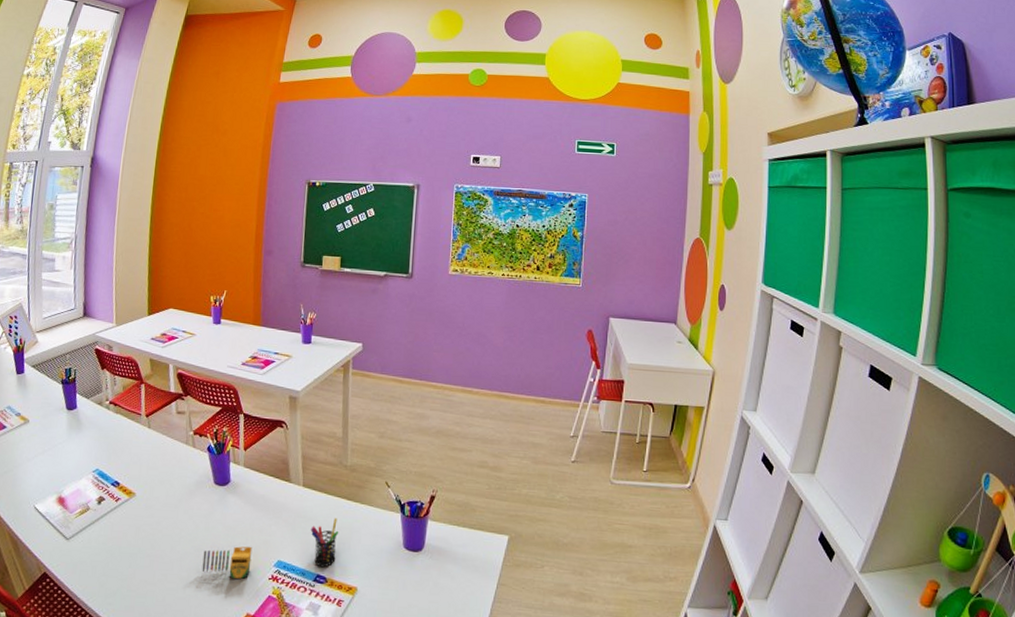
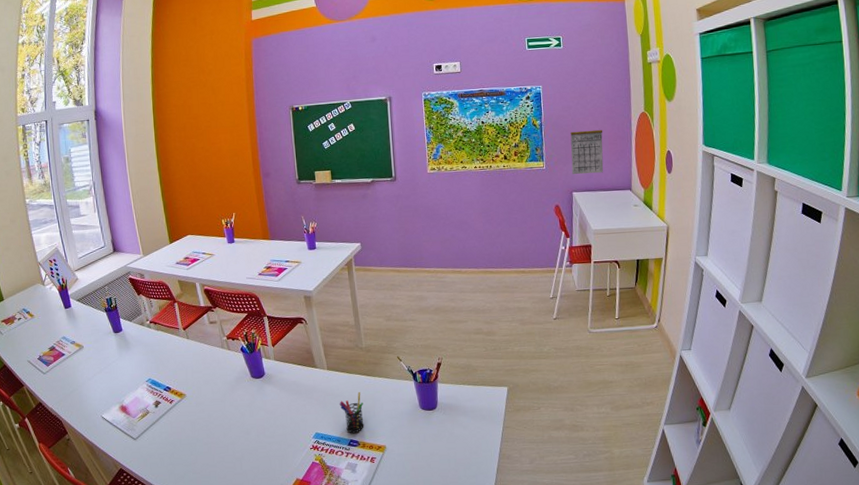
crayon: present [202,546,252,579] -> none [252,424,294,453]
calendar: none [611,249,651,300] -> present [570,129,604,175]

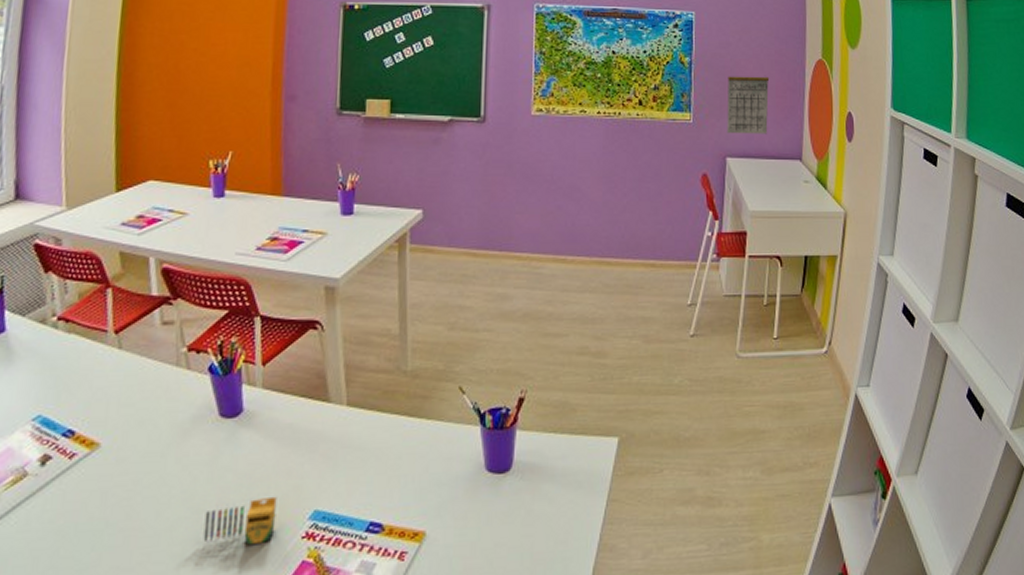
crayon: none [252,424,294,453] -> present [203,496,277,546]
pen holder: present [339,392,364,434] -> none [359,443,398,512]

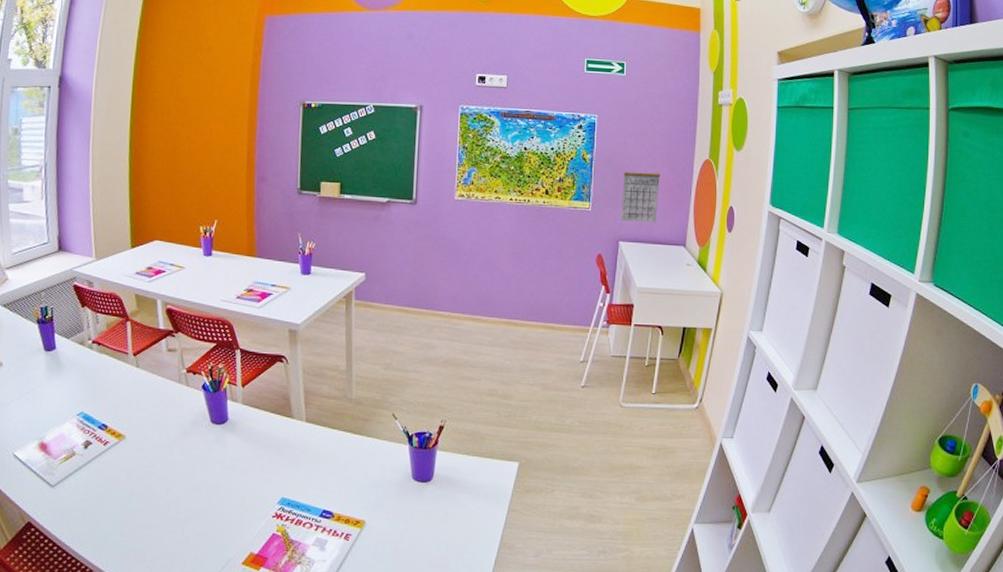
crayon: present [203,496,277,546] -> none [201,484,254,519]

